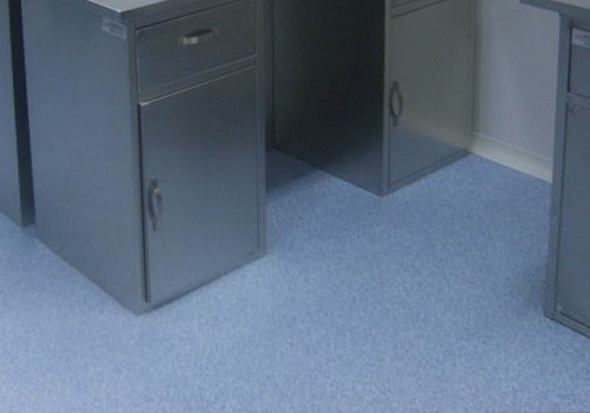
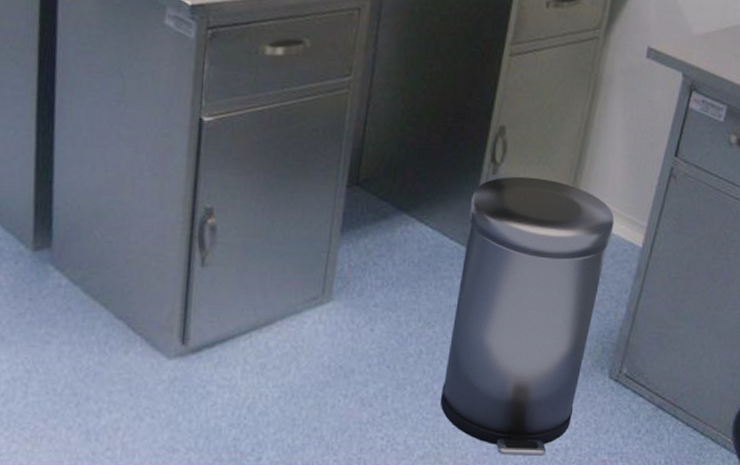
pedal bin: none [377,125,520,400] -> present [441,176,615,456]

